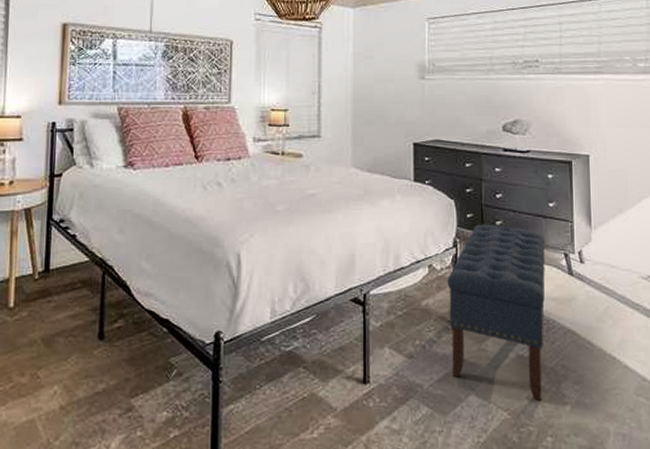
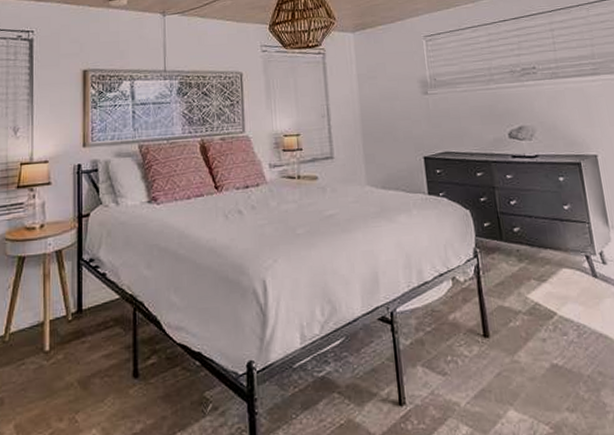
bench: present [447,224,545,401] -> none [472,231,583,412]

